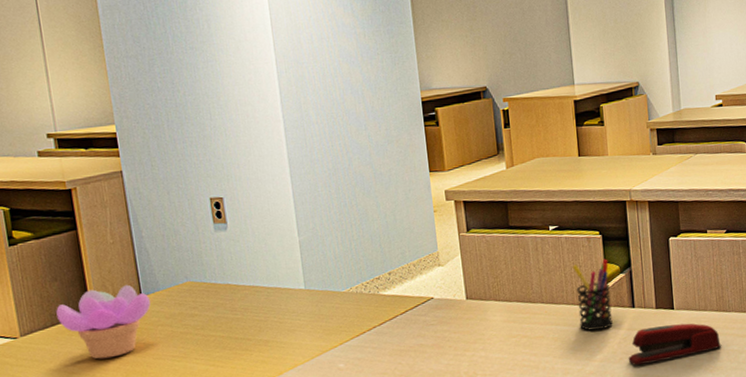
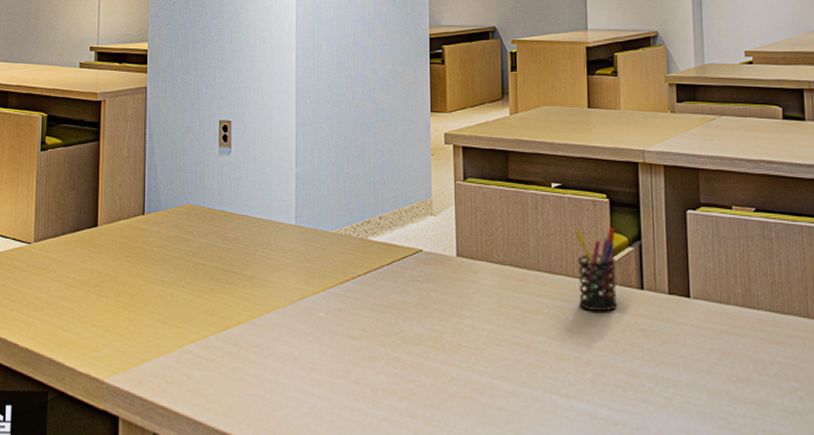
succulent plant: present [56,284,151,359] -> none [68,200,151,275]
stapler: present [628,323,722,366] -> none [633,317,748,362]

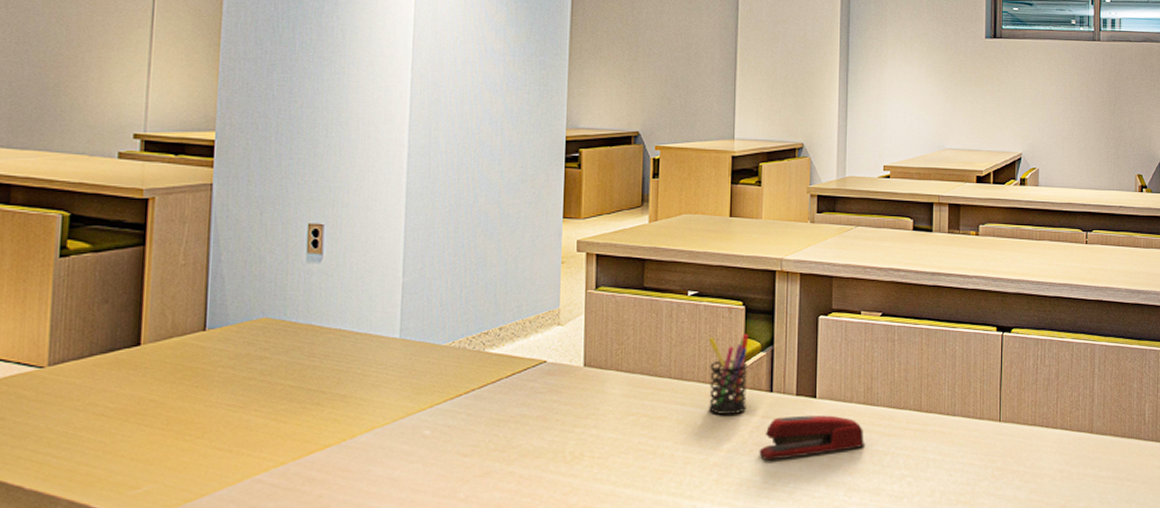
stapler: none [633,317,748,362] -> present [759,415,866,461]

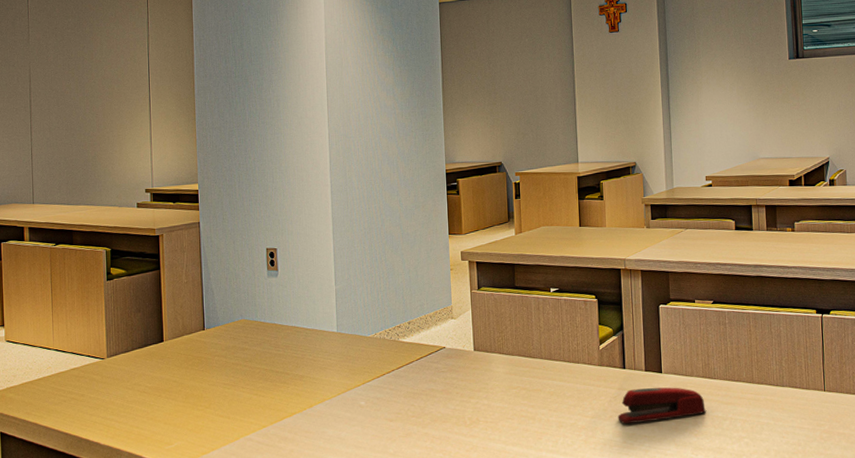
pen holder: present [708,333,749,414] -> none [569,321,605,387]

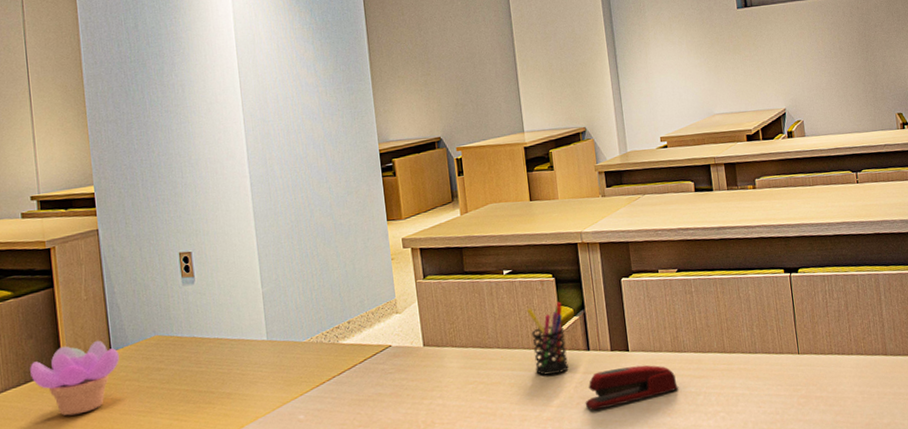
succulent plant: none [137,319,211,382] -> present [30,340,119,416]
pen holder: none [569,321,605,387] -> present [526,301,569,375]

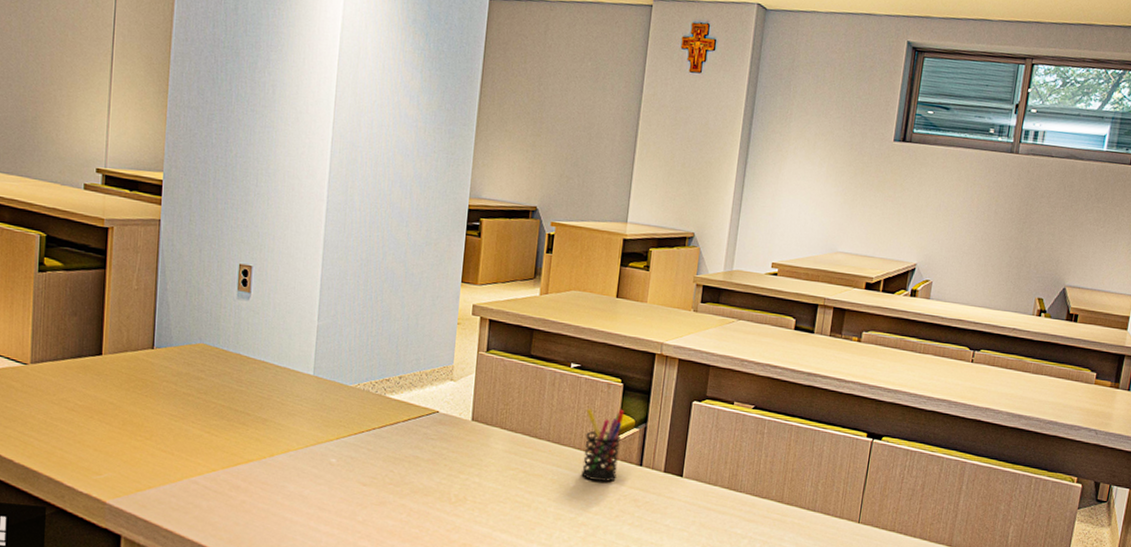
succulent plant: present [30,340,119,416] -> none [69,331,161,404]
stapler: present [585,365,679,411] -> none [624,490,725,529]

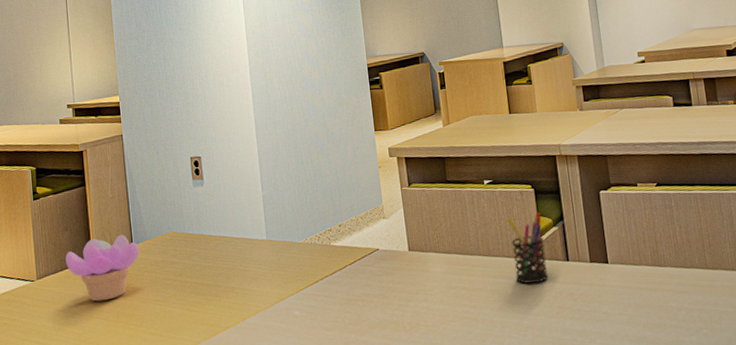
succulent plant: none [69,331,161,404] -> present [65,234,139,302]

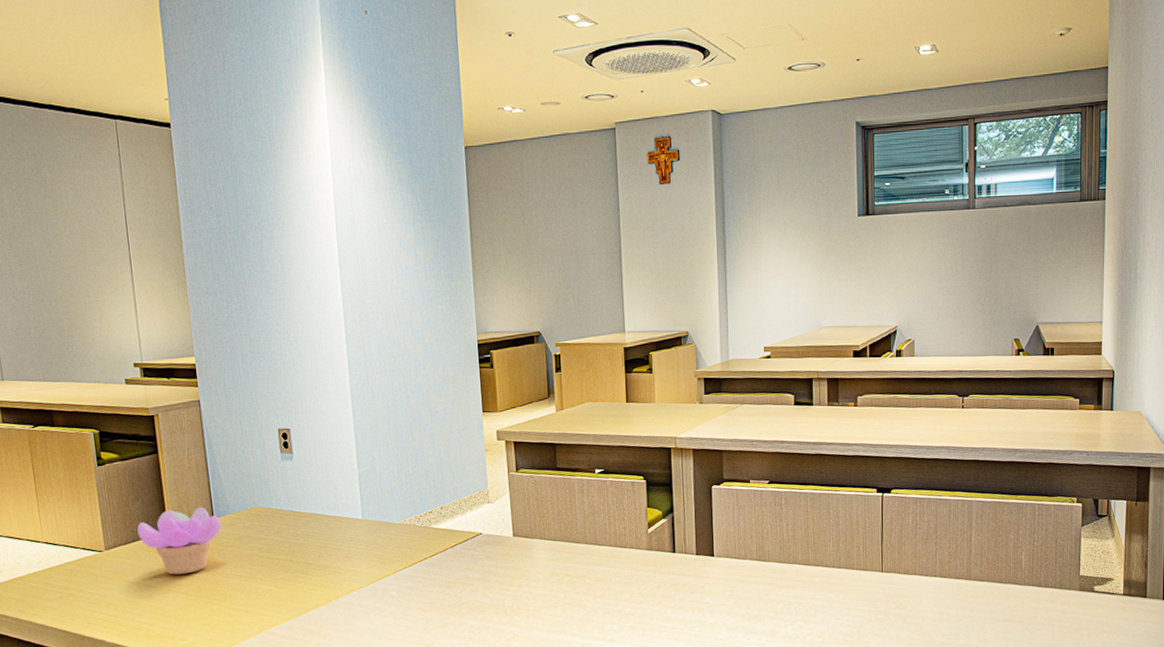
pen holder: present [506,212,548,284] -> none [616,503,653,573]

